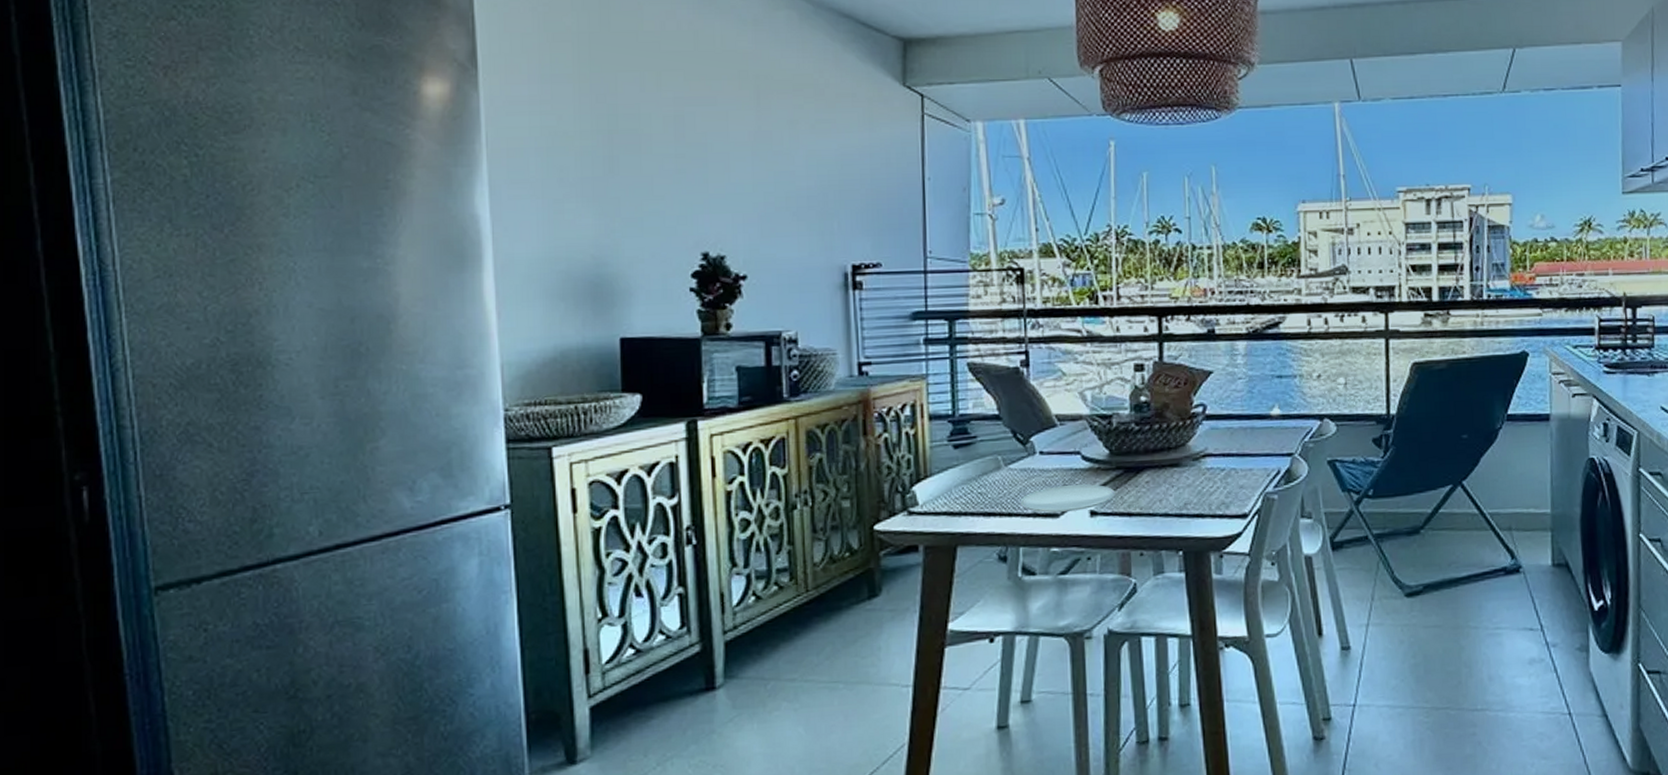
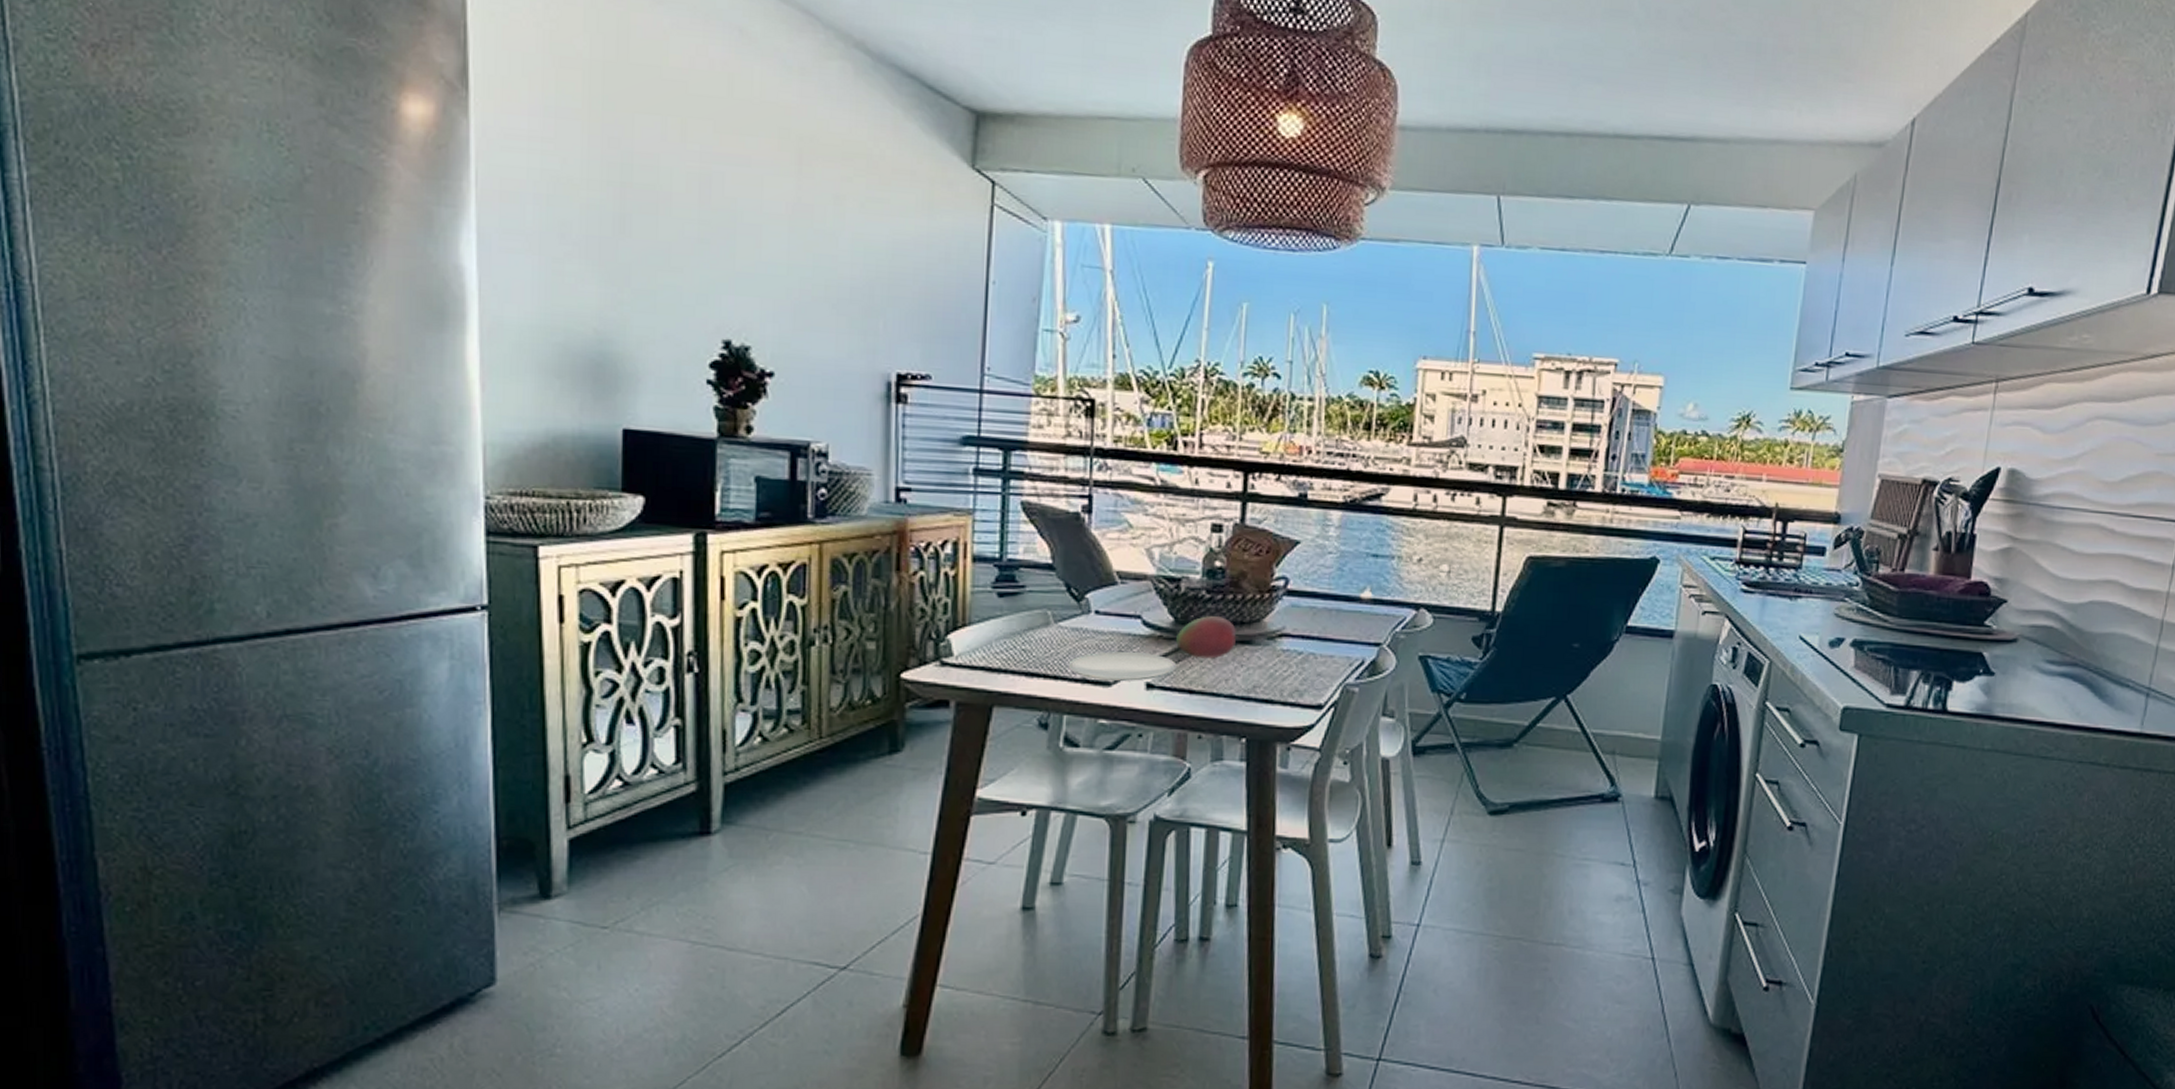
fruit: none [1113,445,1167,484] -> present [1176,616,1239,659]

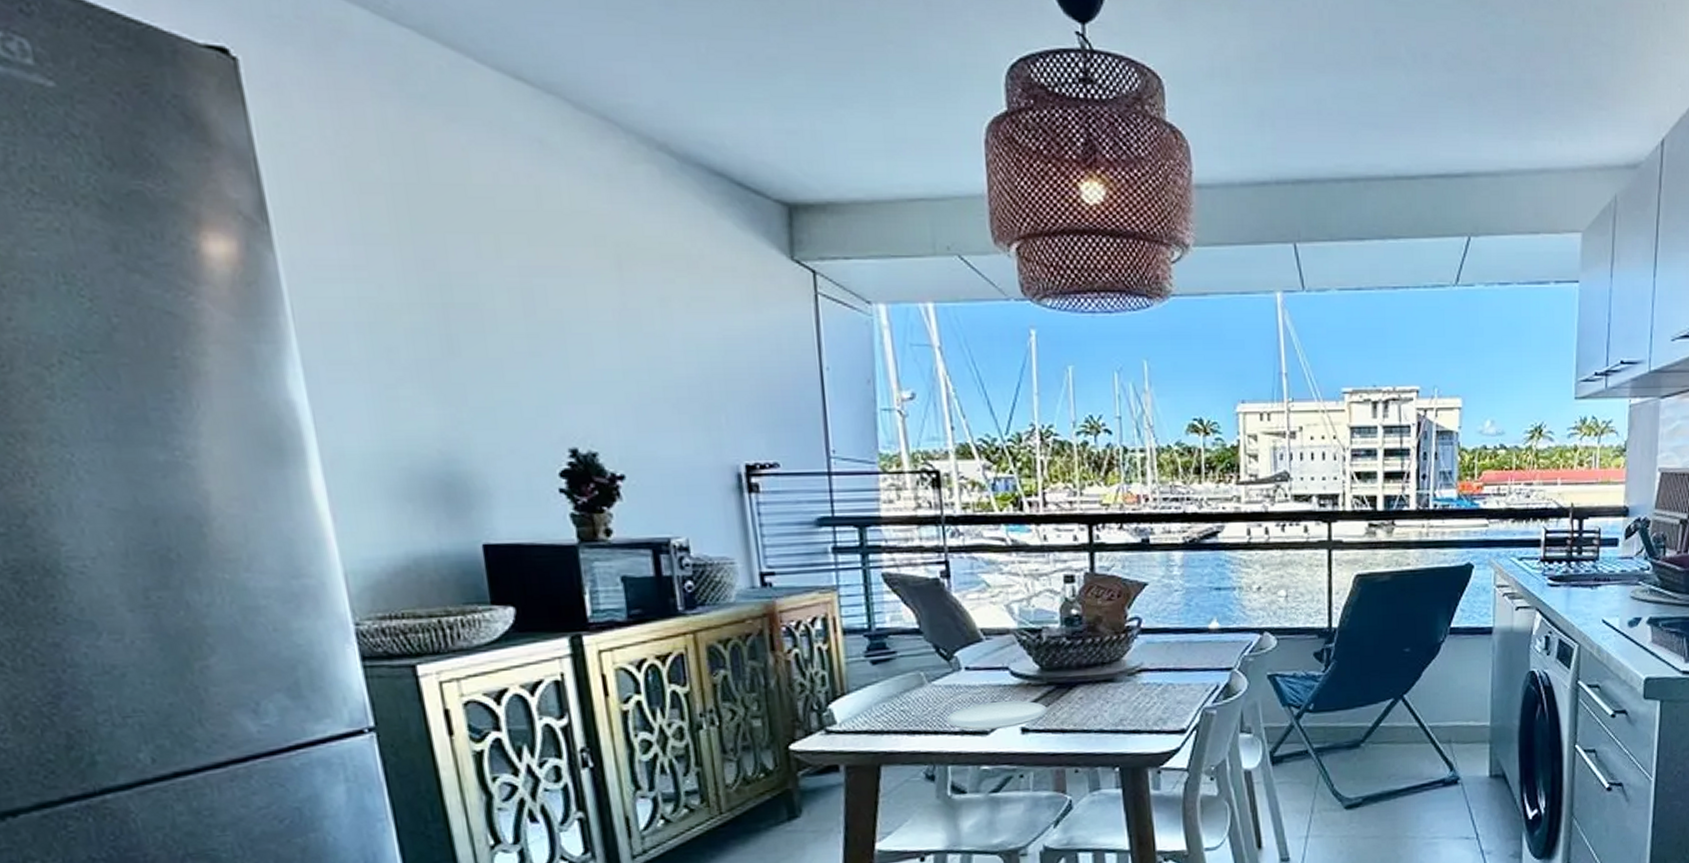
fruit: present [1176,616,1239,659] -> none [1044,660,1101,700]

